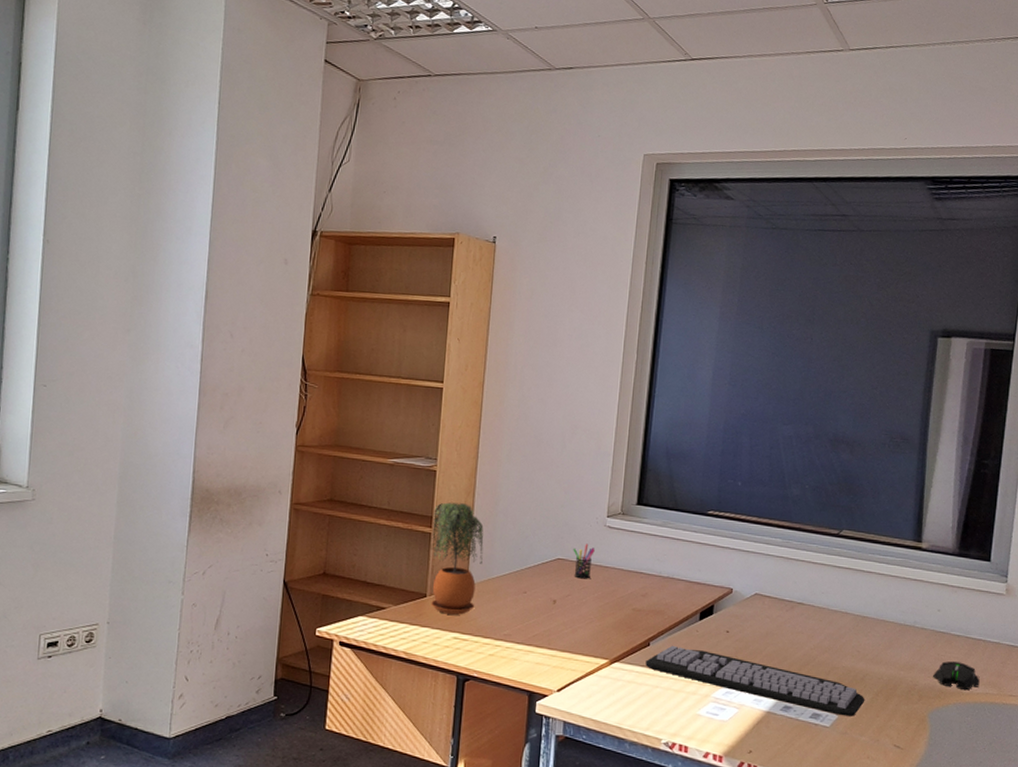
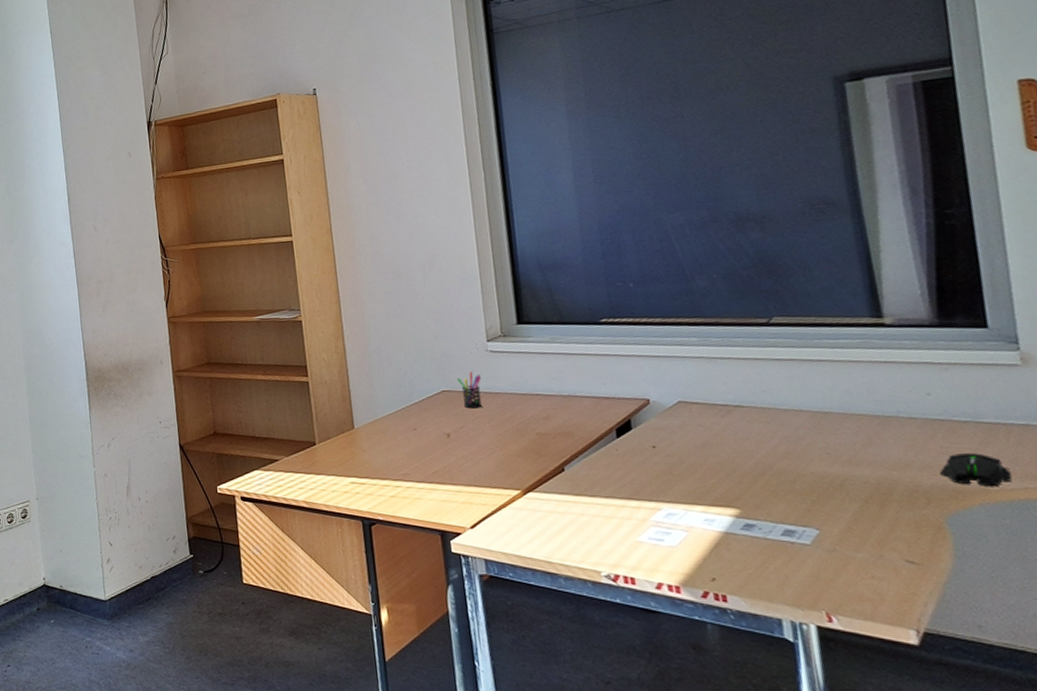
potted plant: present [431,502,484,615] -> none [307,348,366,460]
keyboard: present [645,645,864,716] -> none [563,468,851,531]

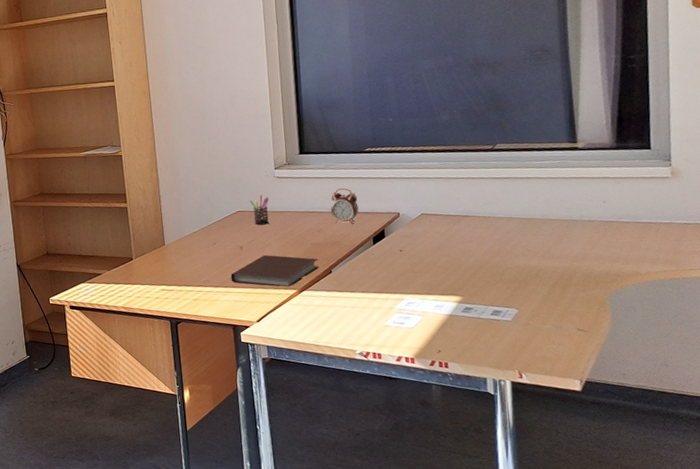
notebook: none [435,446,547,487] -> present [230,255,319,287]
alarm clock: none [559,367,596,411] -> present [330,188,359,224]
mouse: present [939,453,1012,487] -> none [606,246,656,271]

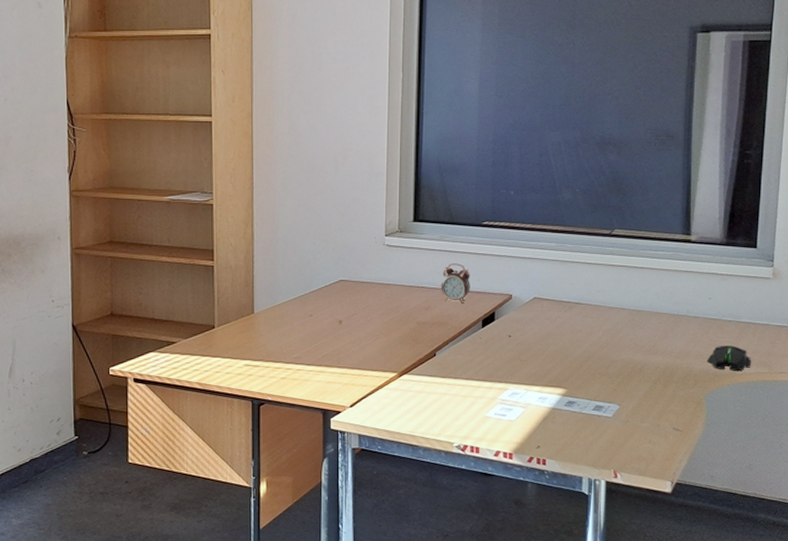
notebook: present [230,255,319,287] -> none [325,332,422,370]
pen holder: present [250,194,269,226] -> none [354,263,376,298]
mouse: none [606,246,656,271] -> present [706,345,751,372]

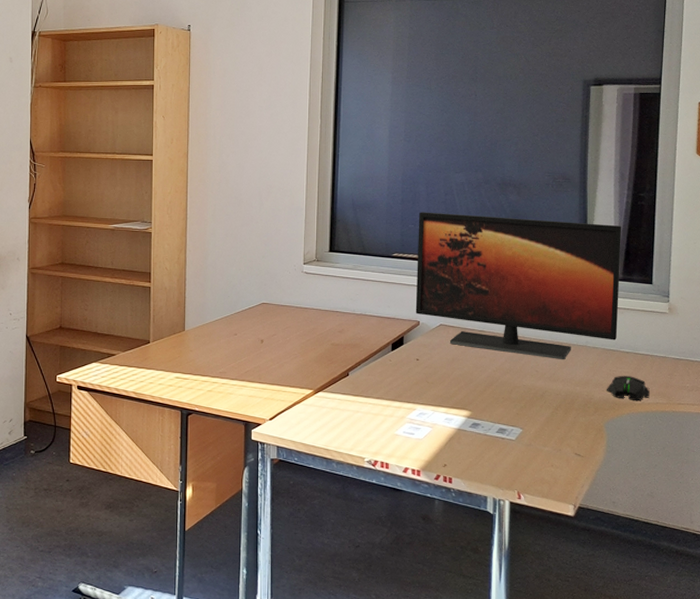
alarm clock: present [440,263,470,304] -> none [353,291,381,328]
monitor: none [507,175,727,332] -> present [415,212,622,360]

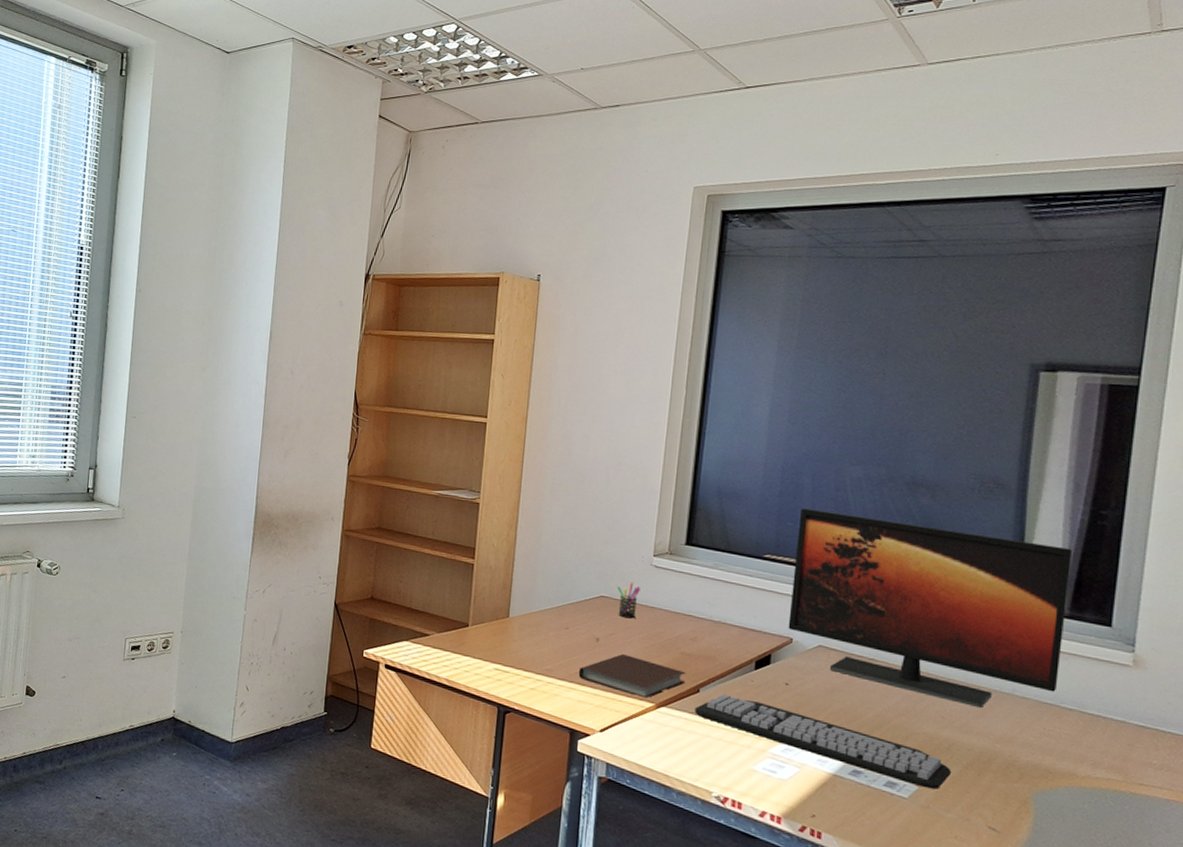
notebook: none [248,351,336,387] -> present [578,654,685,698]
pen holder: none [275,288,294,320] -> present [617,582,640,619]
keyboard: none [346,374,545,430] -> present [694,694,951,789]
mouse: present [606,376,650,401] -> none [1036,737,1099,773]

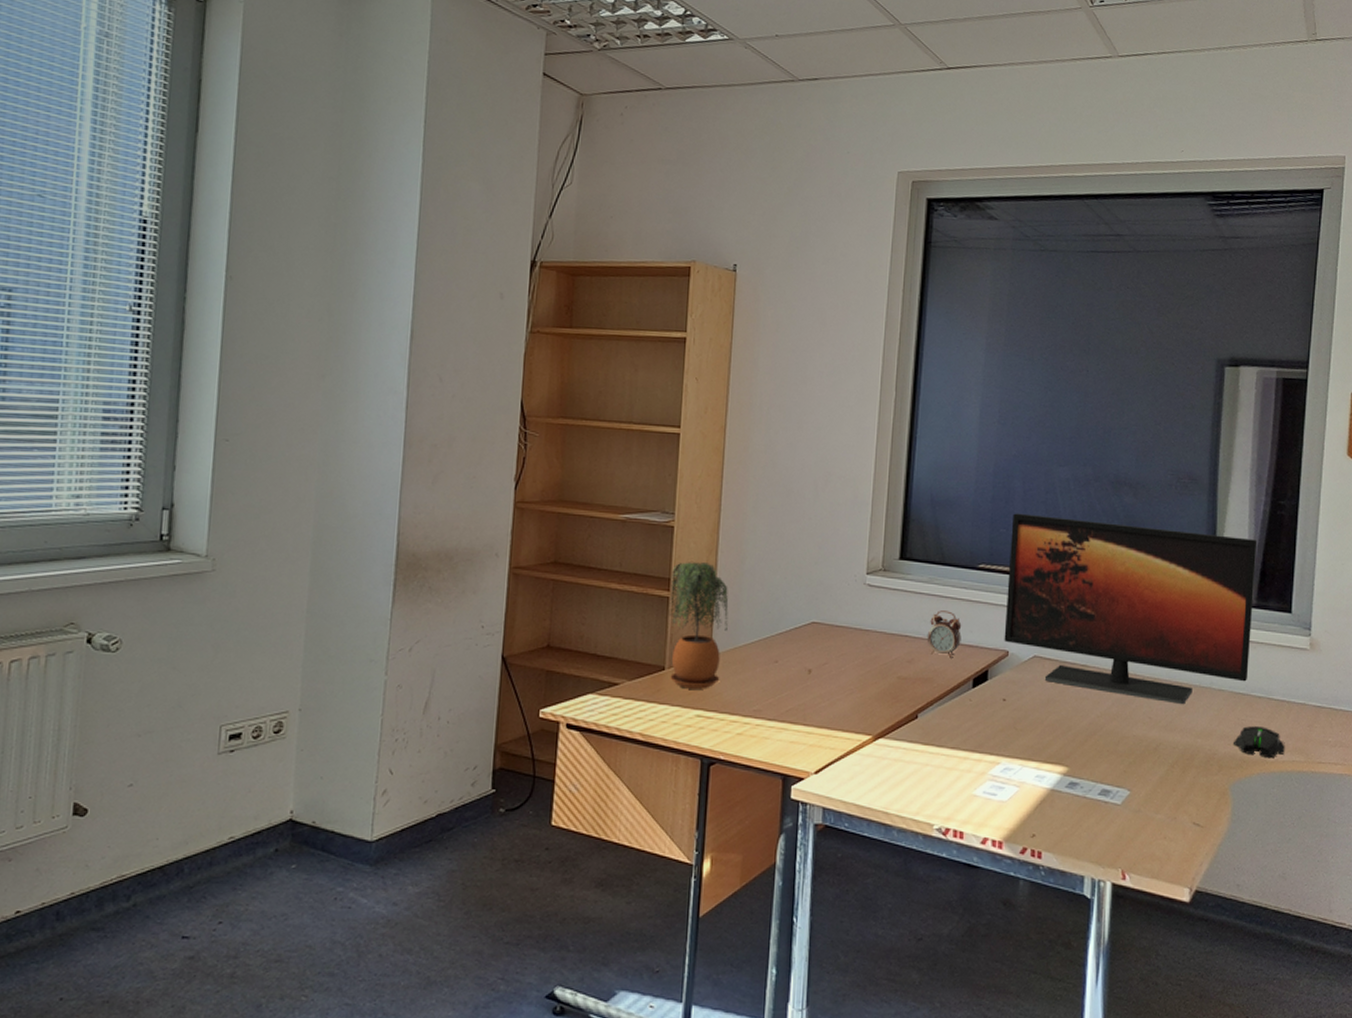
potted plant: none [473,534,526,647] -> present [669,562,729,689]
notebook: present [578,654,685,698] -> none [790,685,903,731]
pen holder: present [617,582,640,619] -> none [829,604,854,645]
keyboard: present [694,694,951,789] -> none [913,717,1158,792]
alarm clock: none [710,594,746,640] -> present [927,610,962,658]
mouse: none [1036,737,1099,773] -> present [1232,726,1285,759]

